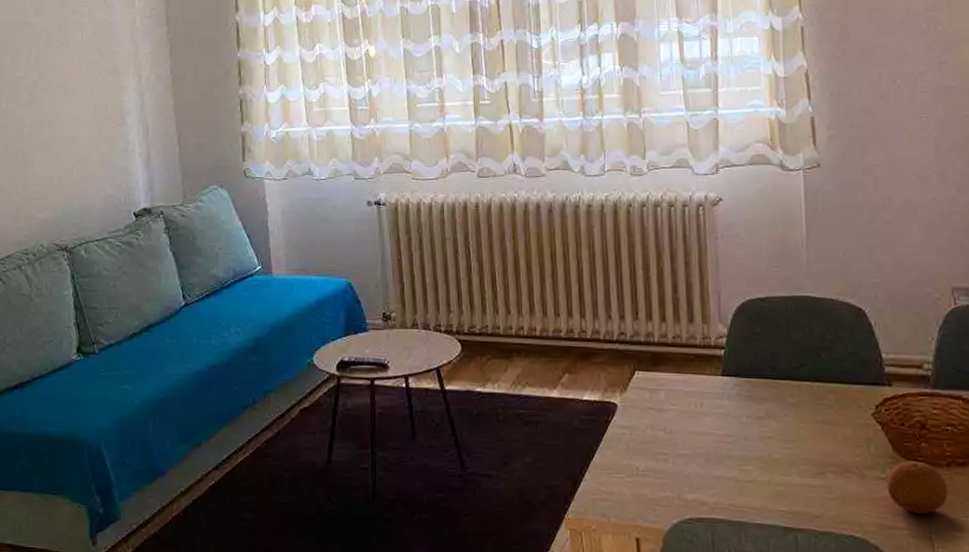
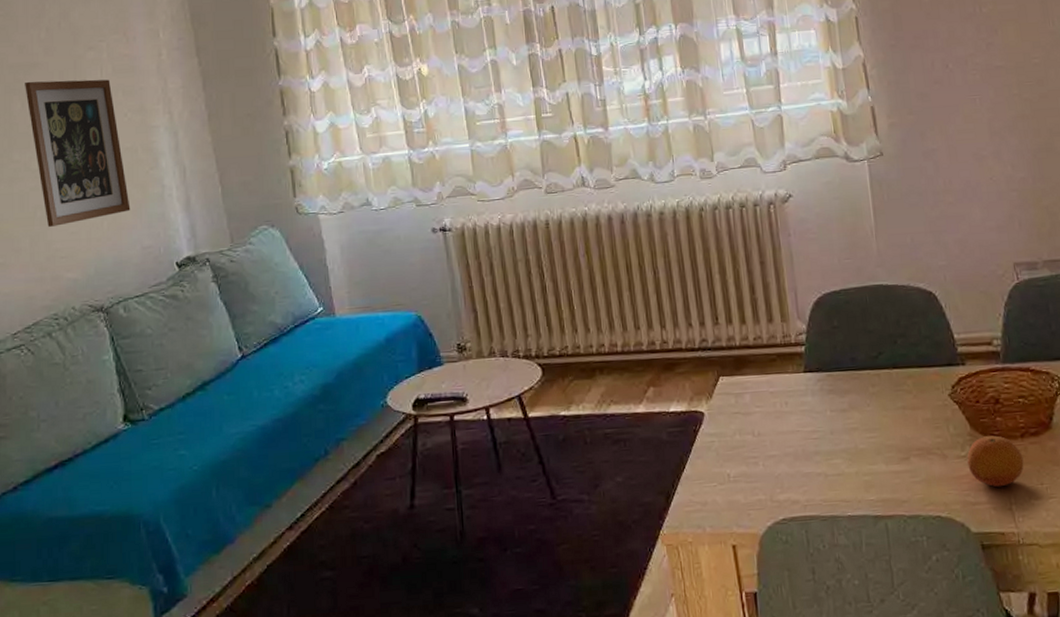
wall art: none [16,38,98,170] -> present [25,79,131,227]

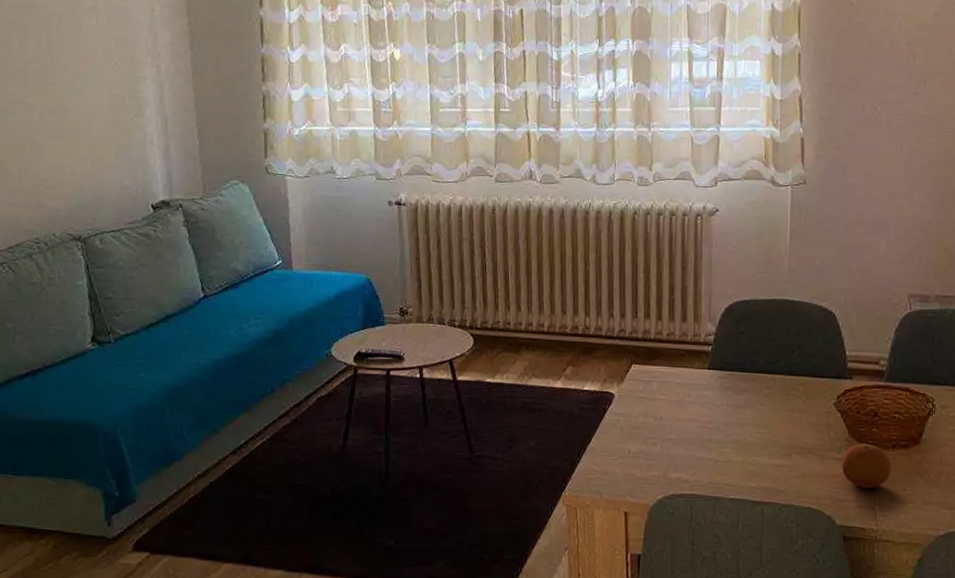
wall art: present [25,79,131,227] -> none [24,21,114,159]

